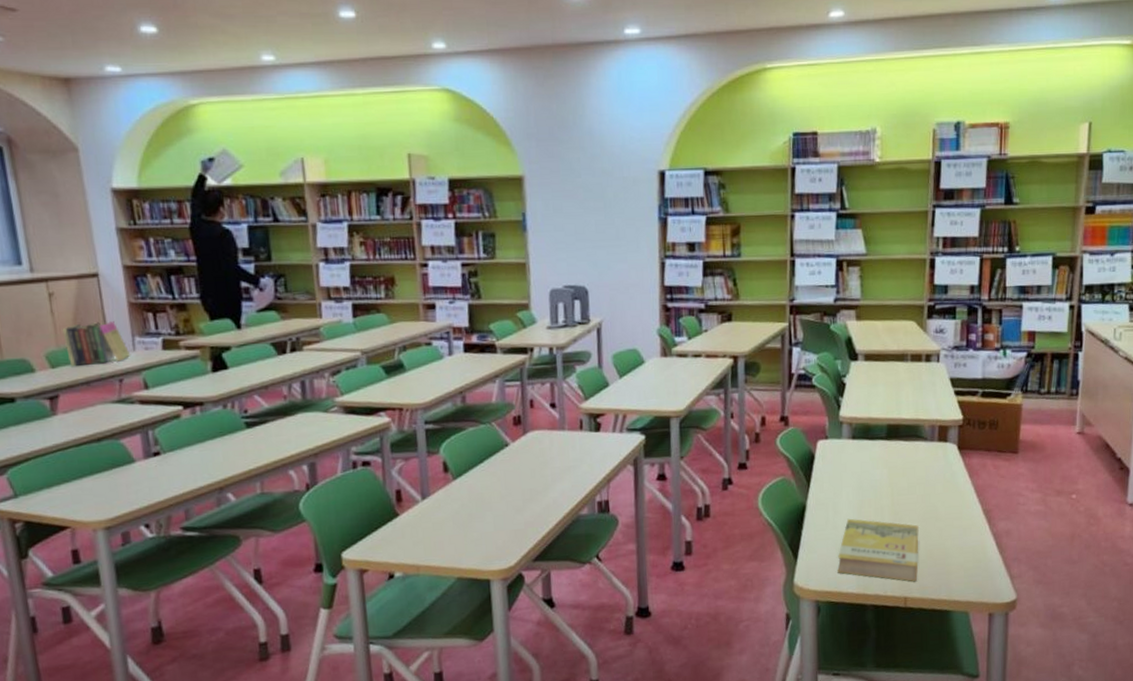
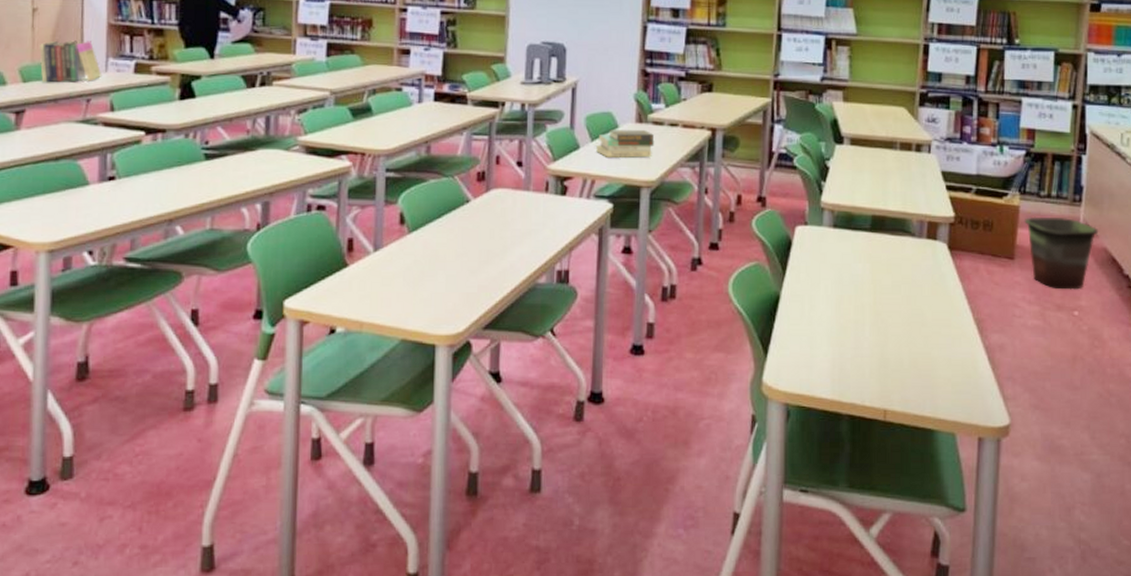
books: none [625,363,680,392] -> present [596,130,655,158]
book: present [837,518,920,582] -> none [811,314,904,393]
waste bin: none [1026,411,1093,476] -> present [1023,216,1098,290]

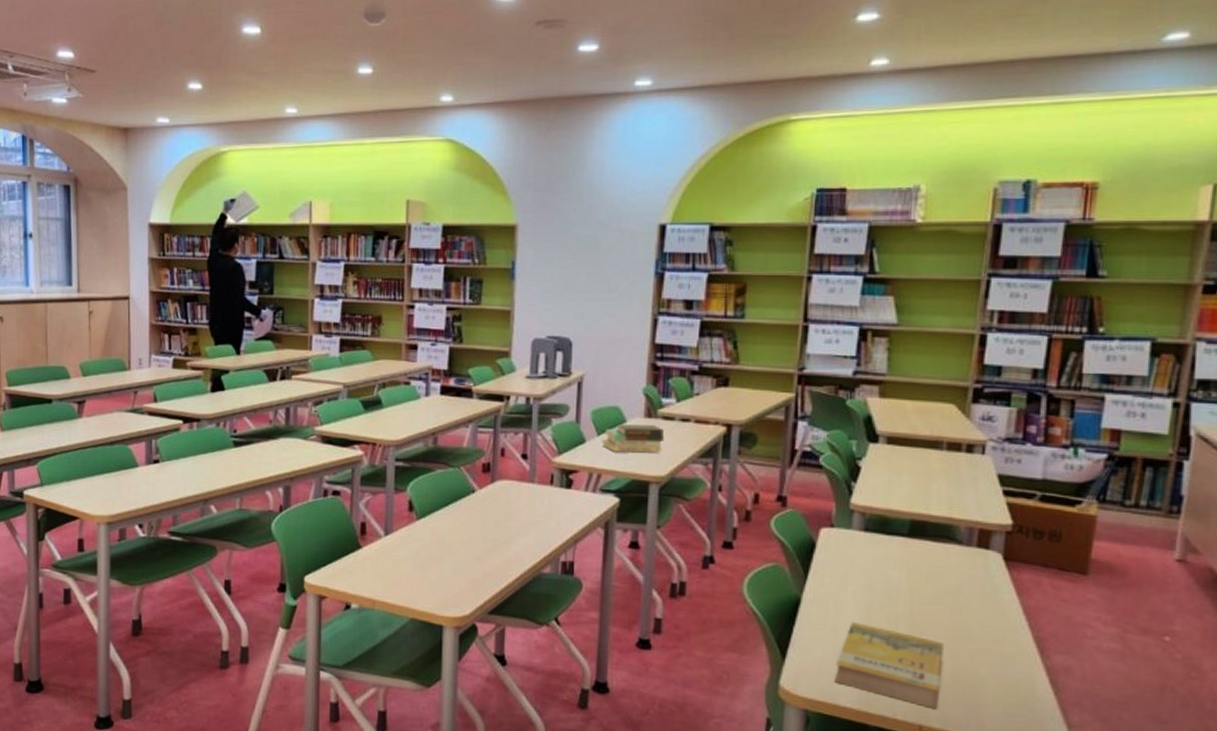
books: present [39,40,103,83] -> none [95,339,147,377]
book: none [811,314,904,393] -> present [834,621,945,709]
waste bin: present [1023,216,1098,290] -> none [1101,528,1201,613]

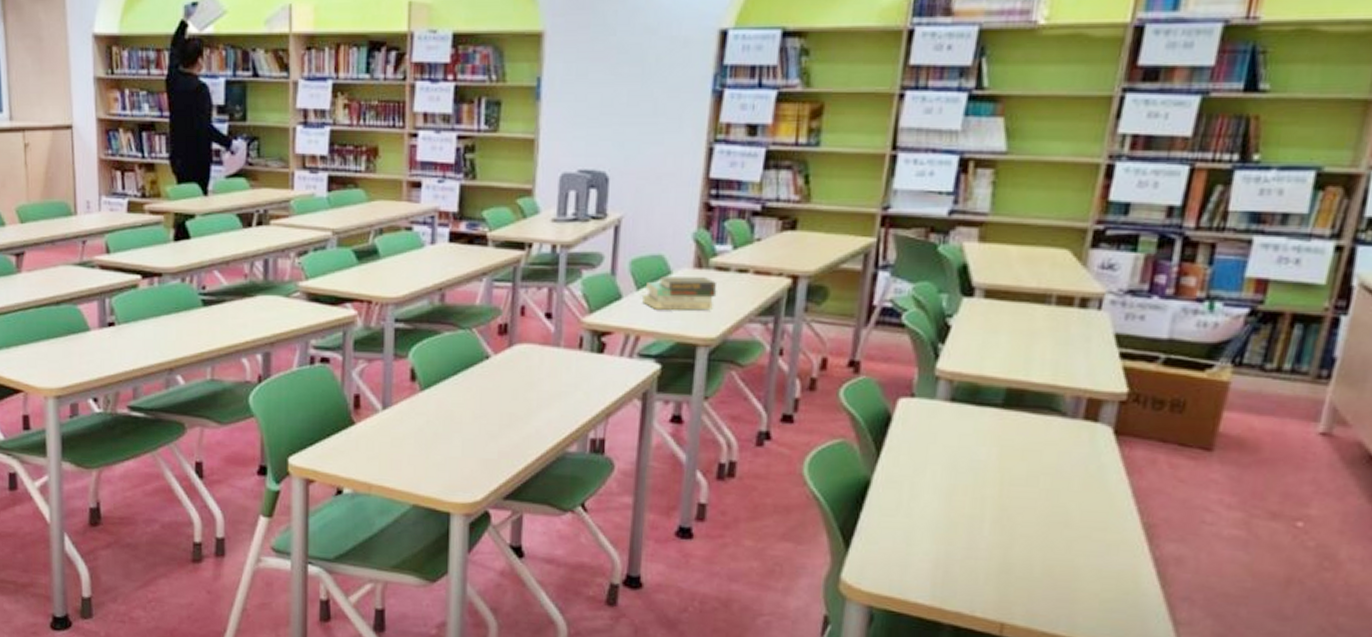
book: present [834,621,945,709] -> none [905,506,1038,605]

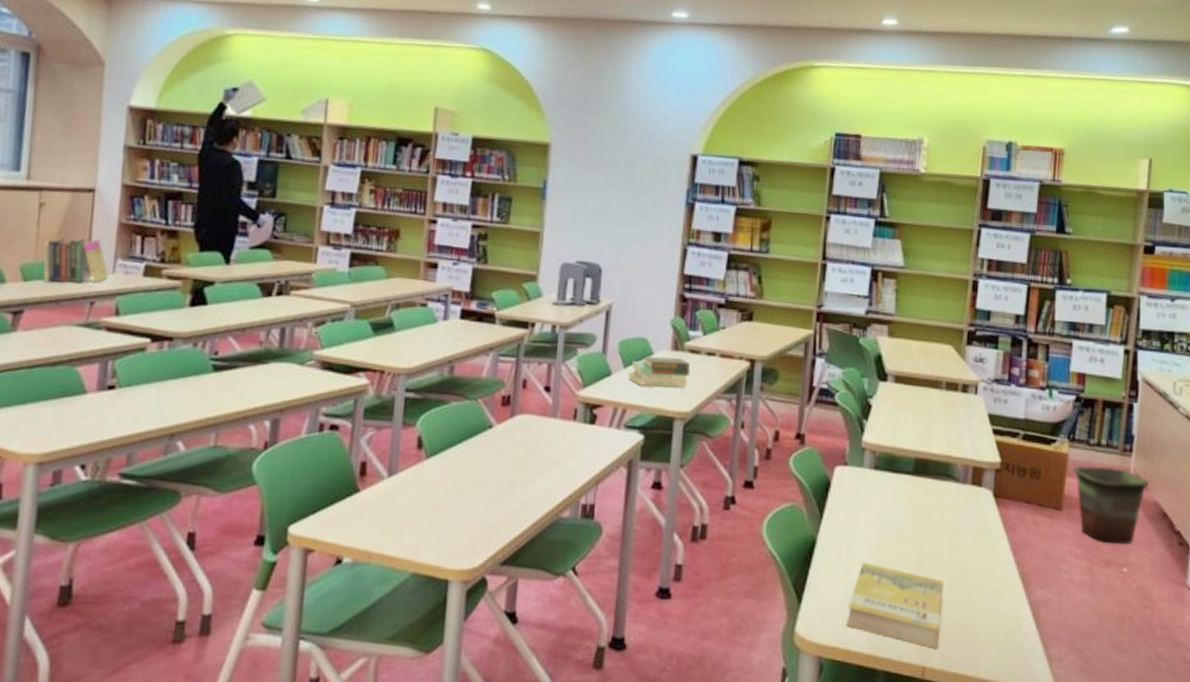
books: none [34,178,96,224] -> present [43,238,109,283]
book: none [905,506,1038,605] -> present [846,562,945,649]
waste bin: none [1233,396,1352,494] -> present [1072,465,1149,545]

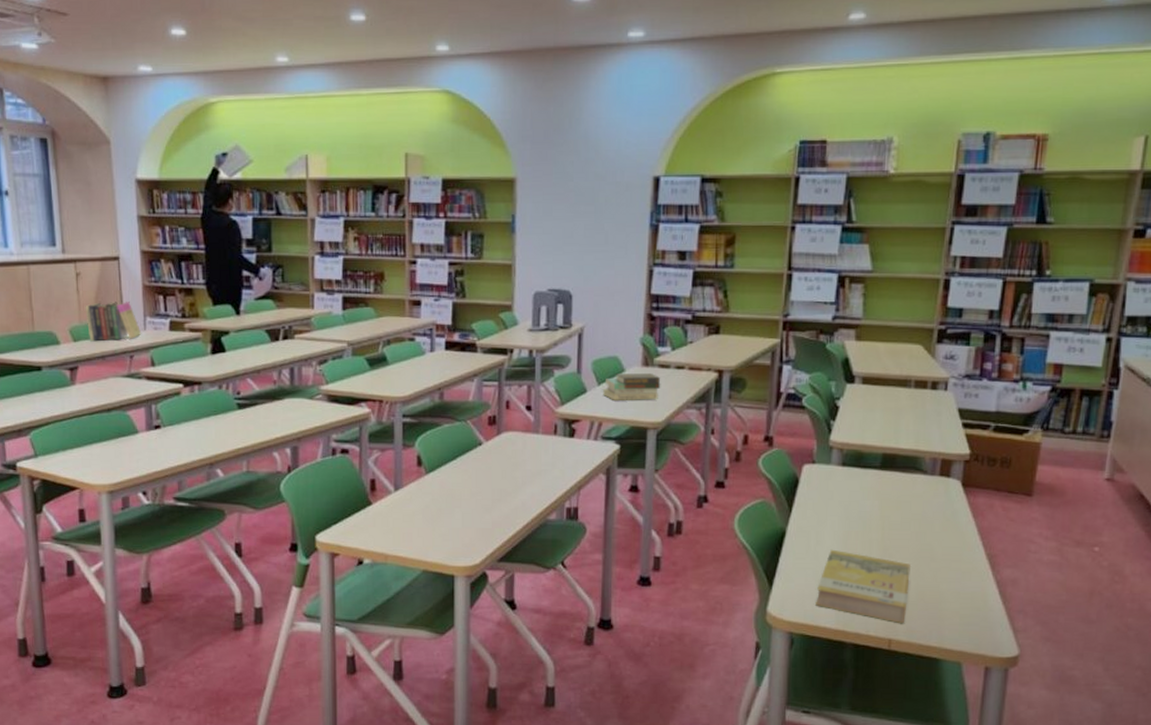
waste bin: present [1072,465,1149,545] -> none [1044,453,1126,526]

